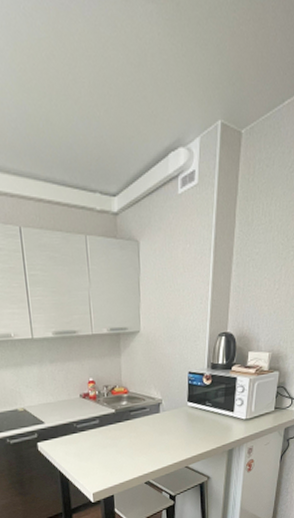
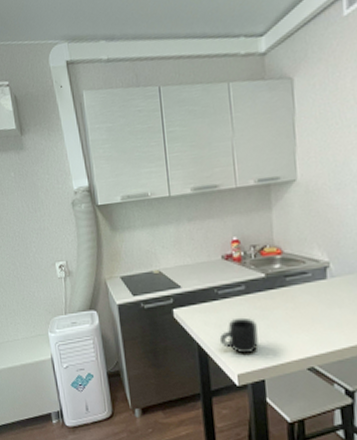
mug: none [78,446,109,477] -> present [219,317,259,354]

